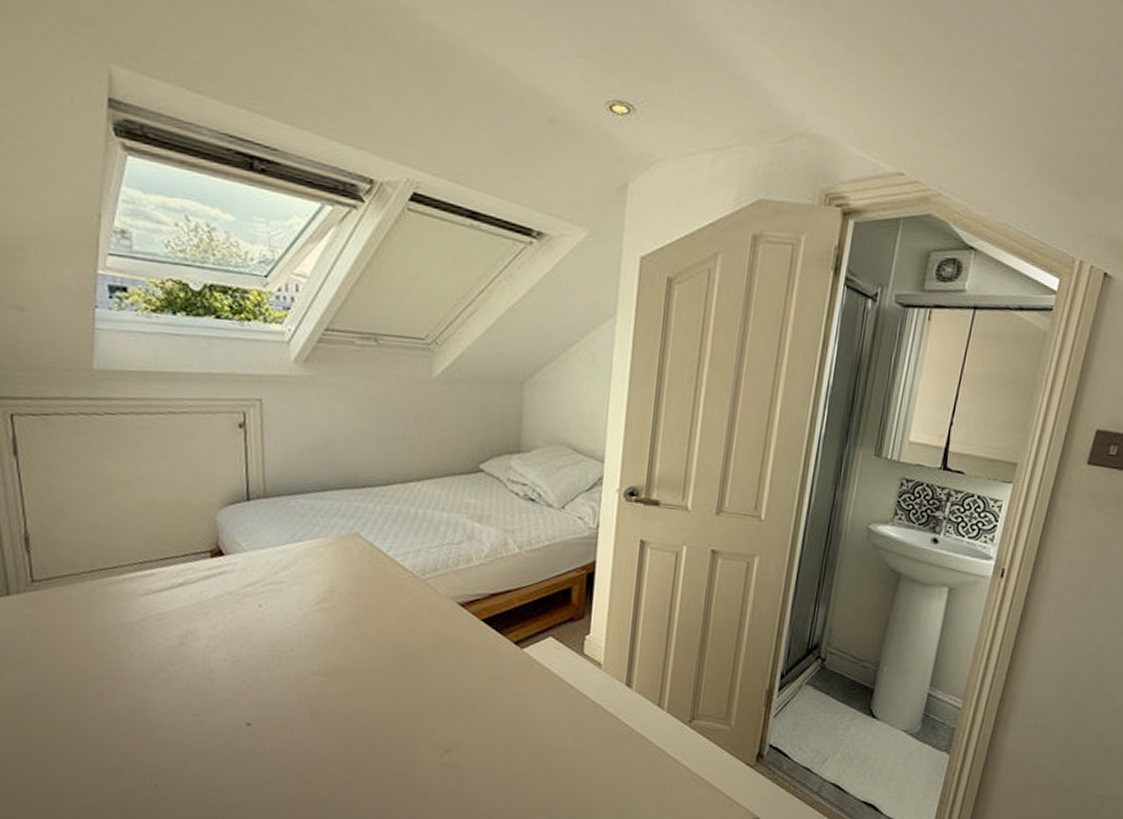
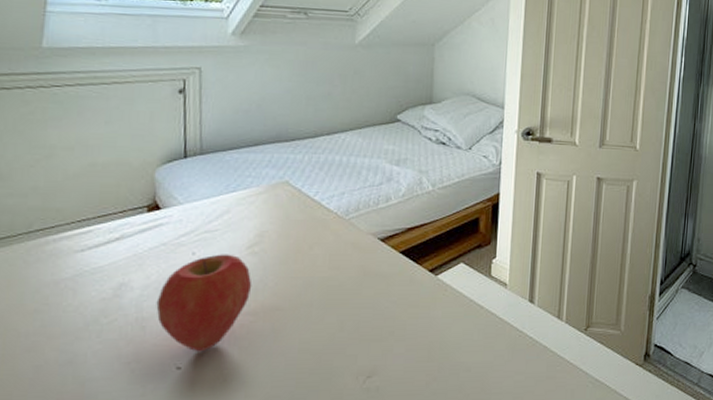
apple: none [223,608,322,710] -> present [156,254,252,352]

